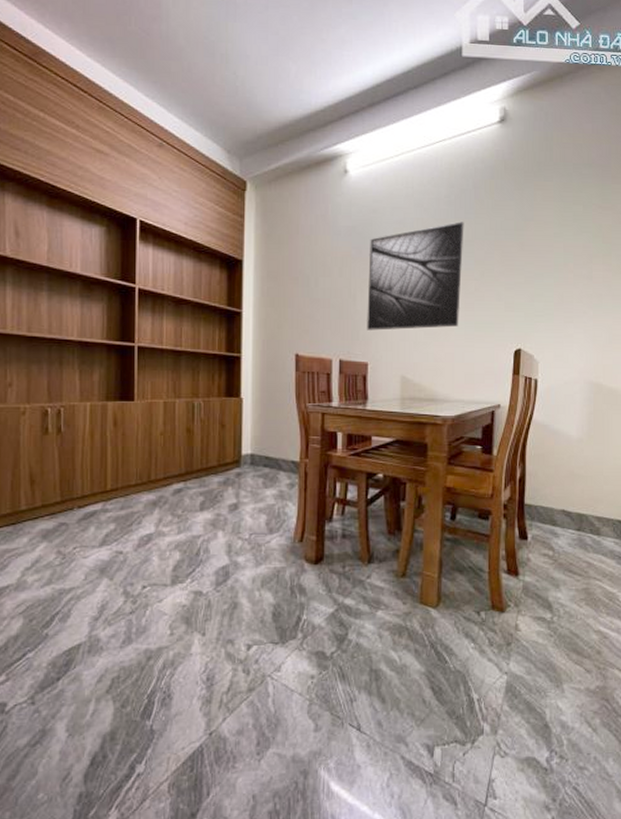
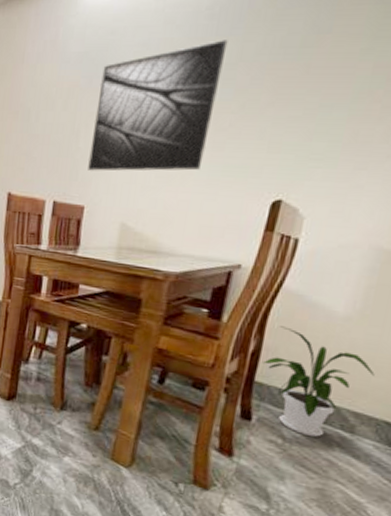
house plant: none [527,453,605,544] -> present [261,326,375,437]

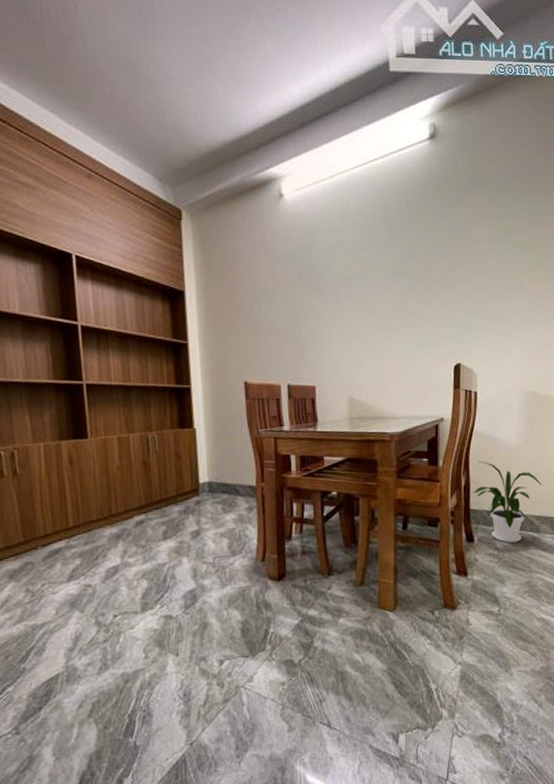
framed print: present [88,40,228,171] -> none [309,241,401,354]

